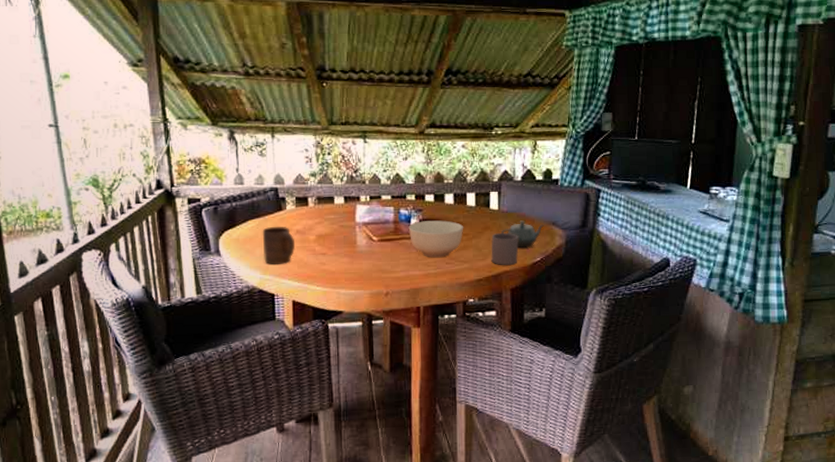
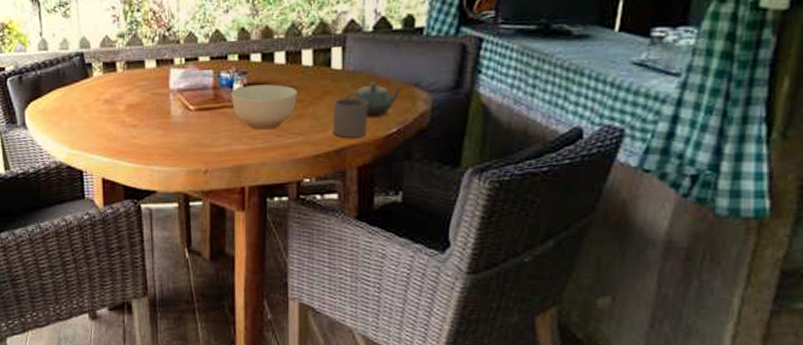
cup: present [262,226,296,264] -> none [68,95,104,138]

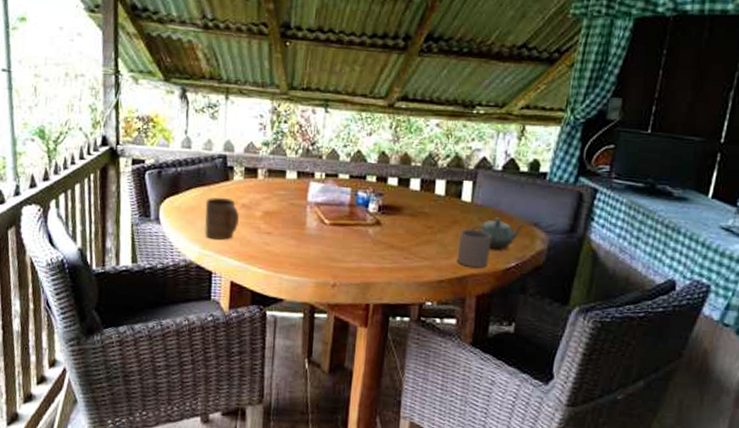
cup: none [68,95,104,138] -> present [205,197,239,240]
bowl: present [230,84,298,130] -> none [365,206,429,251]

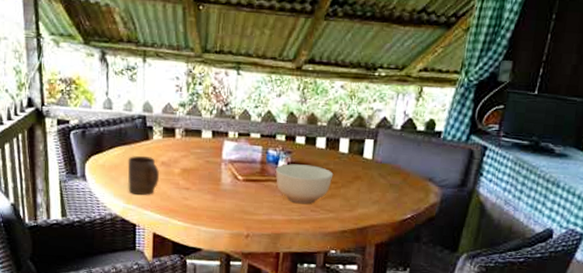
bowl: none [365,206,429,251] -> present [275,164,334,205]
cup: present [456,229,492,268] -> none [358,184,390,219]
teapot: present [471,217,525,249] -> none [371,173,420,202]

